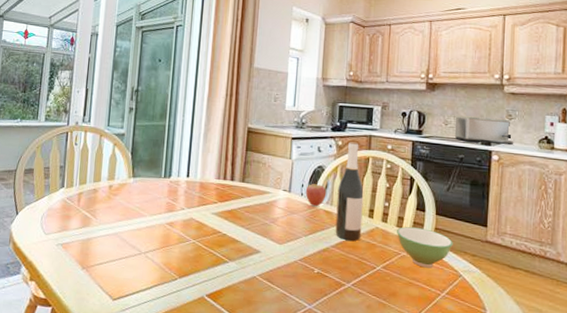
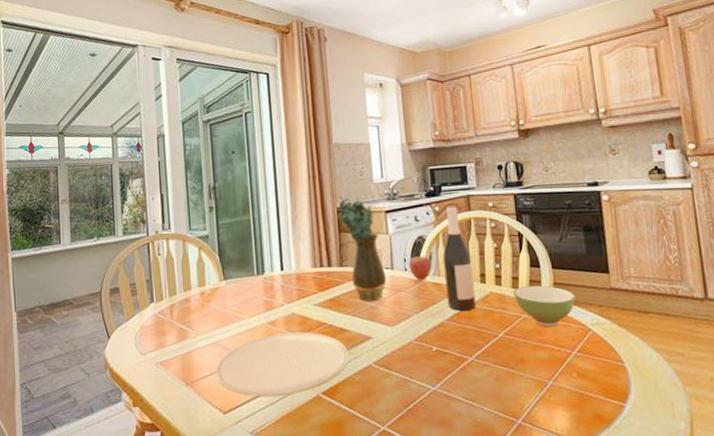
plate: none [111,234,237,293] -> present [215,331,349,397]
vase: none [248,118,283,218] -> present [338,197,387,301]
toaster: present [455,116,514,146] -> none [556,155,623,186]

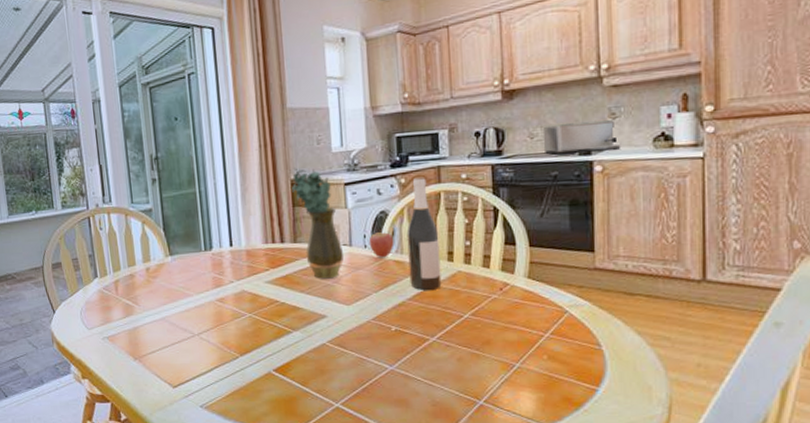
plate: present [215,331,349,397] -> none [163,309,302,373]
bowl: present [512,285,576,328] -> none [482,264,554,309]
toaster: none [556,155,623,186] -> present [544,120,621,156]

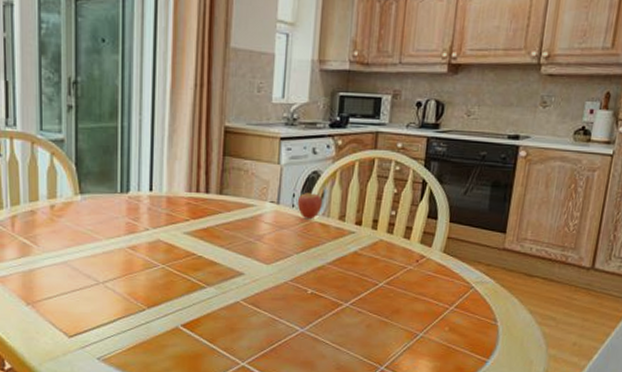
vase: present [292,168,344,279] -> none [225,114,271,236]
wine bottle: present [406,177,442,290] -> none [332,140,367,256]
toaster: present [544,120,621,156] -> none [478,105,547,139]

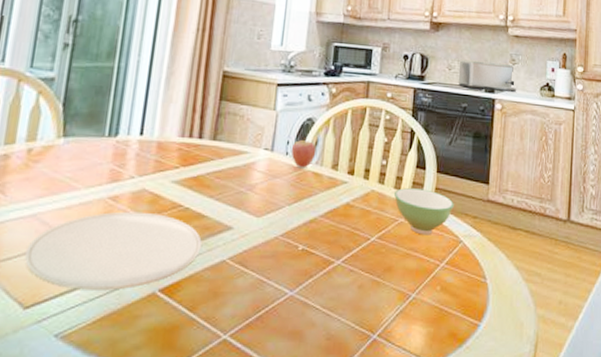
plate: none [62,259,216,325] -> present [24,211,202,290]
bowl: none [402,237,467,281] -> present [393,188,454,235]
toaster: none [478,105,547,139] -> present [459,60,517,93]

